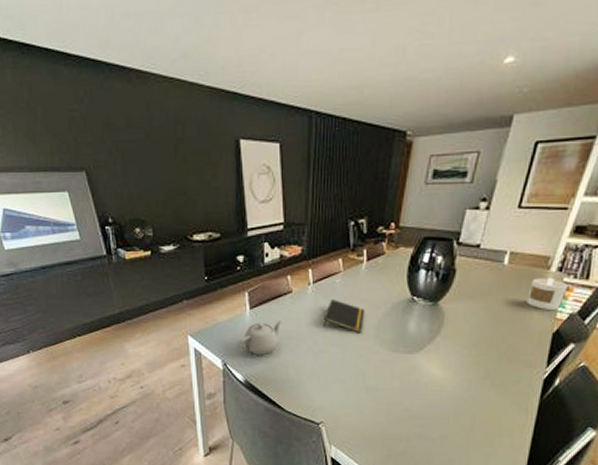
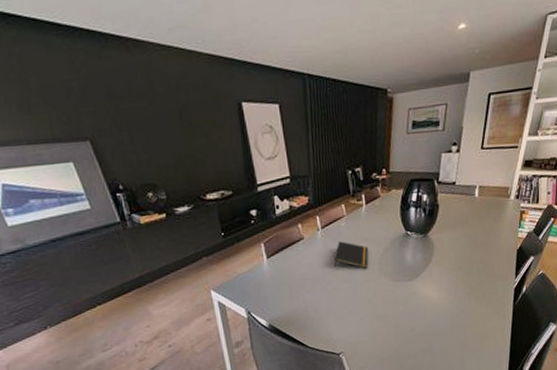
teapot: present [238,319,282,355] -> none [259,265,297,300]
candle: present [527,278,568,310] -> none [495,205,524,231]

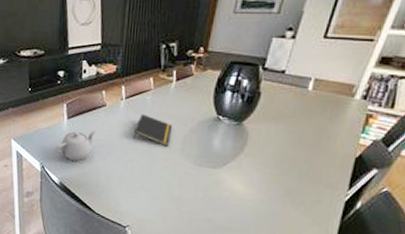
teapot: none [259,265,297,300] -> present [55,130,96,161]

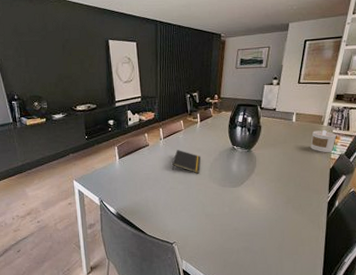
teapot: present [55,130,96,161] -> none [111,166,142,193]
candle: none [330,105,372,136] -> present [310,130,336,152]

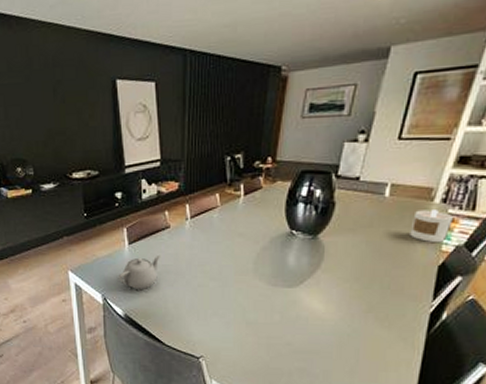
teapot: none [111,166,142,193] -> present [118,254,160,289]
notepad: present [171,150,201,174] -> none [201,234,244,268]

